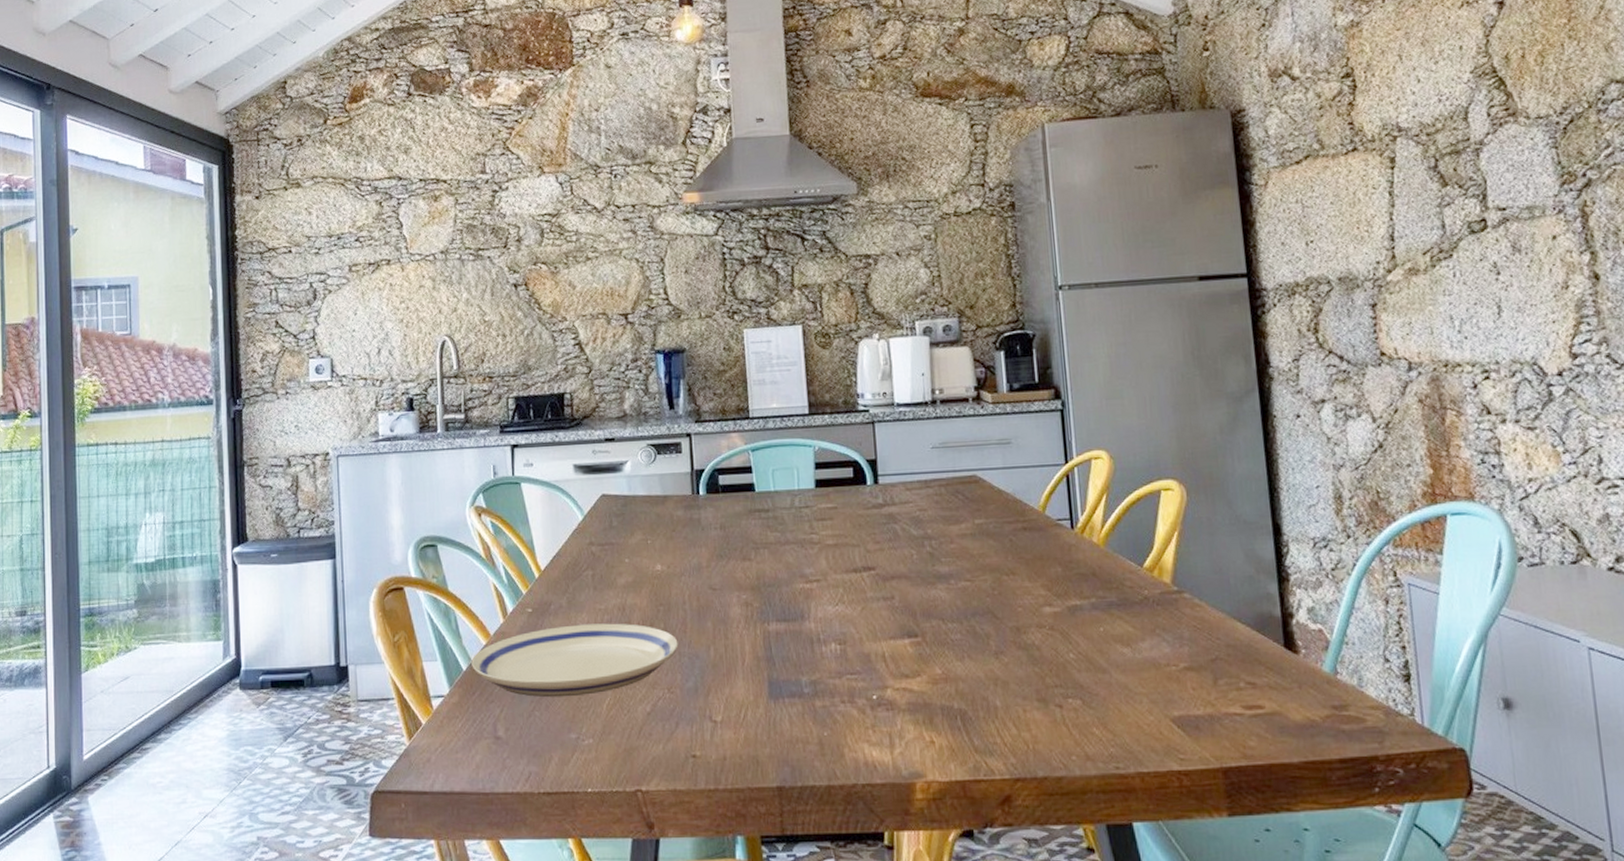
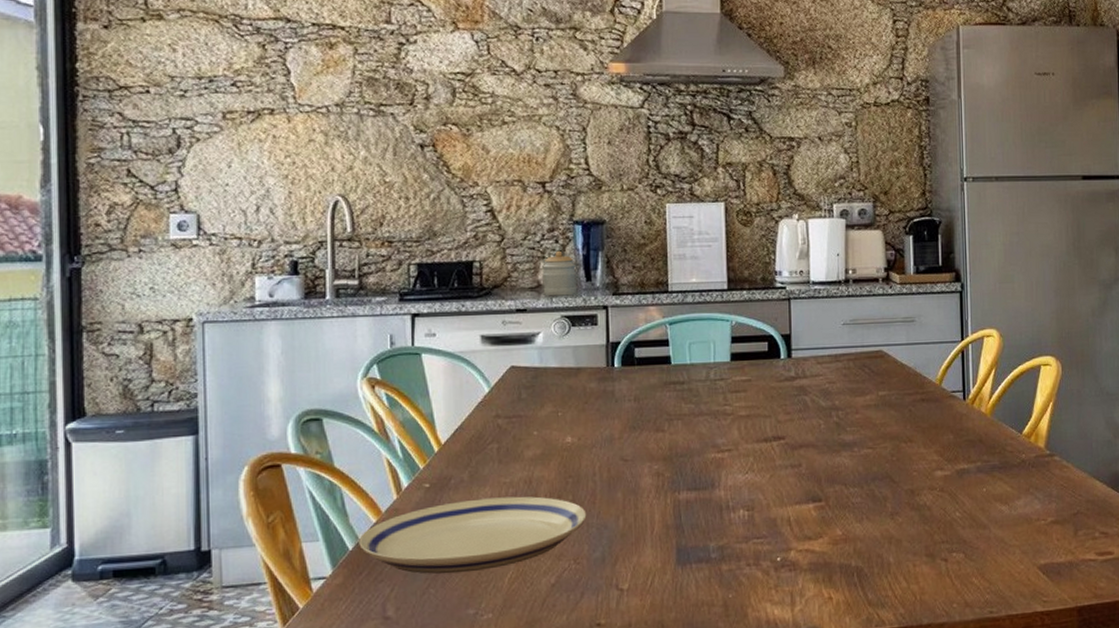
jar: none [627,380,662,426] -> present [542,250,578,296]

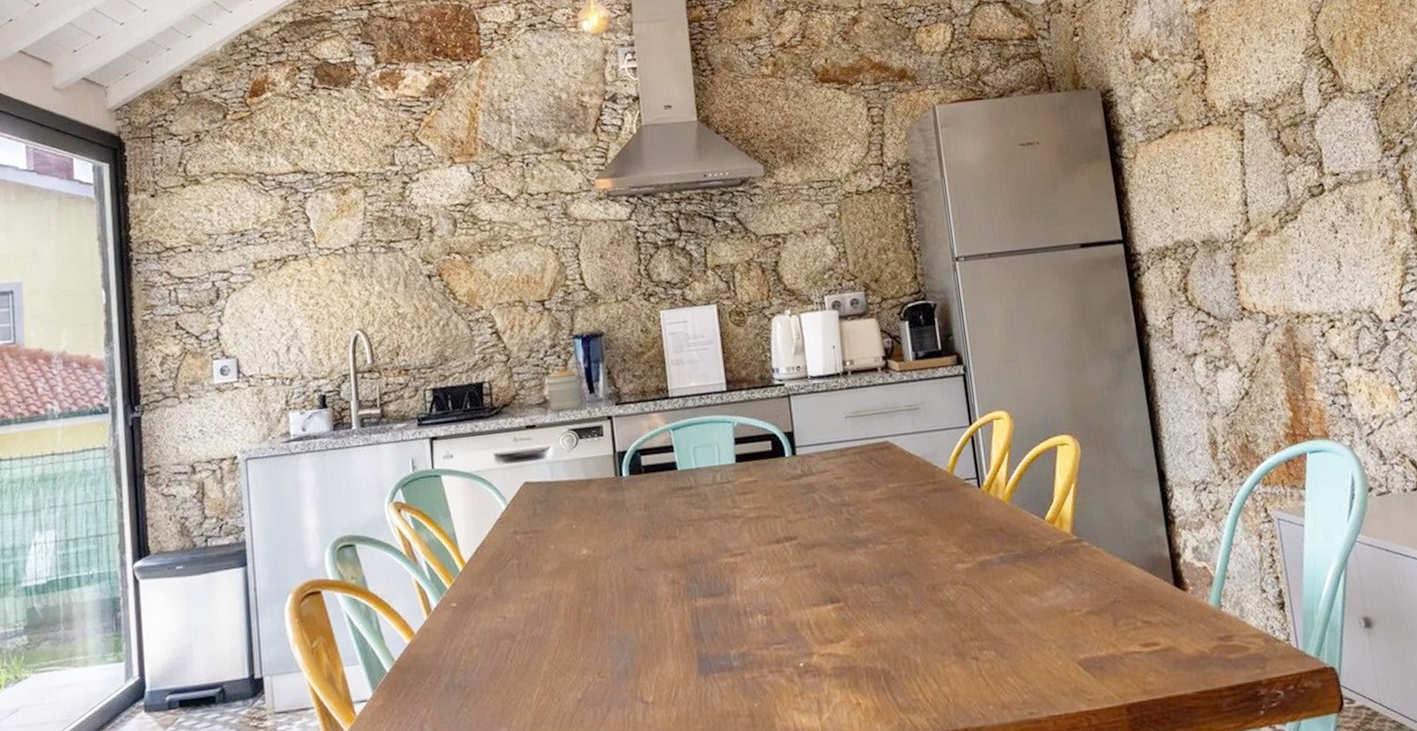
plate: present [359,496,587,574] -> none [395,611,607,693]

